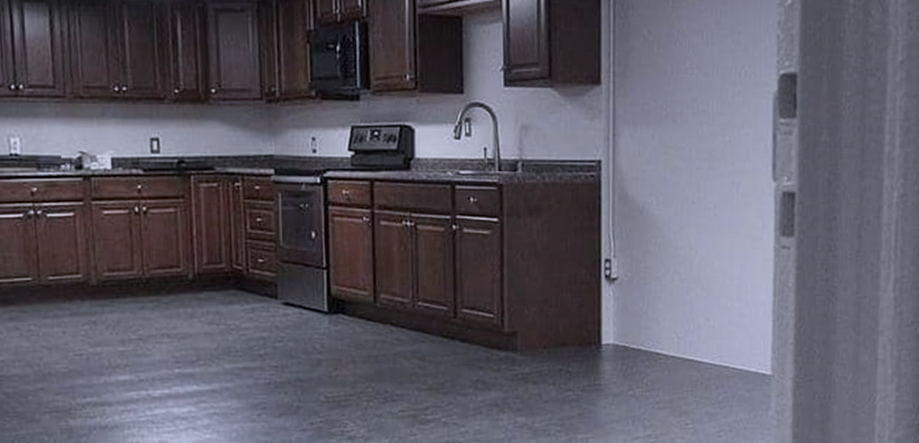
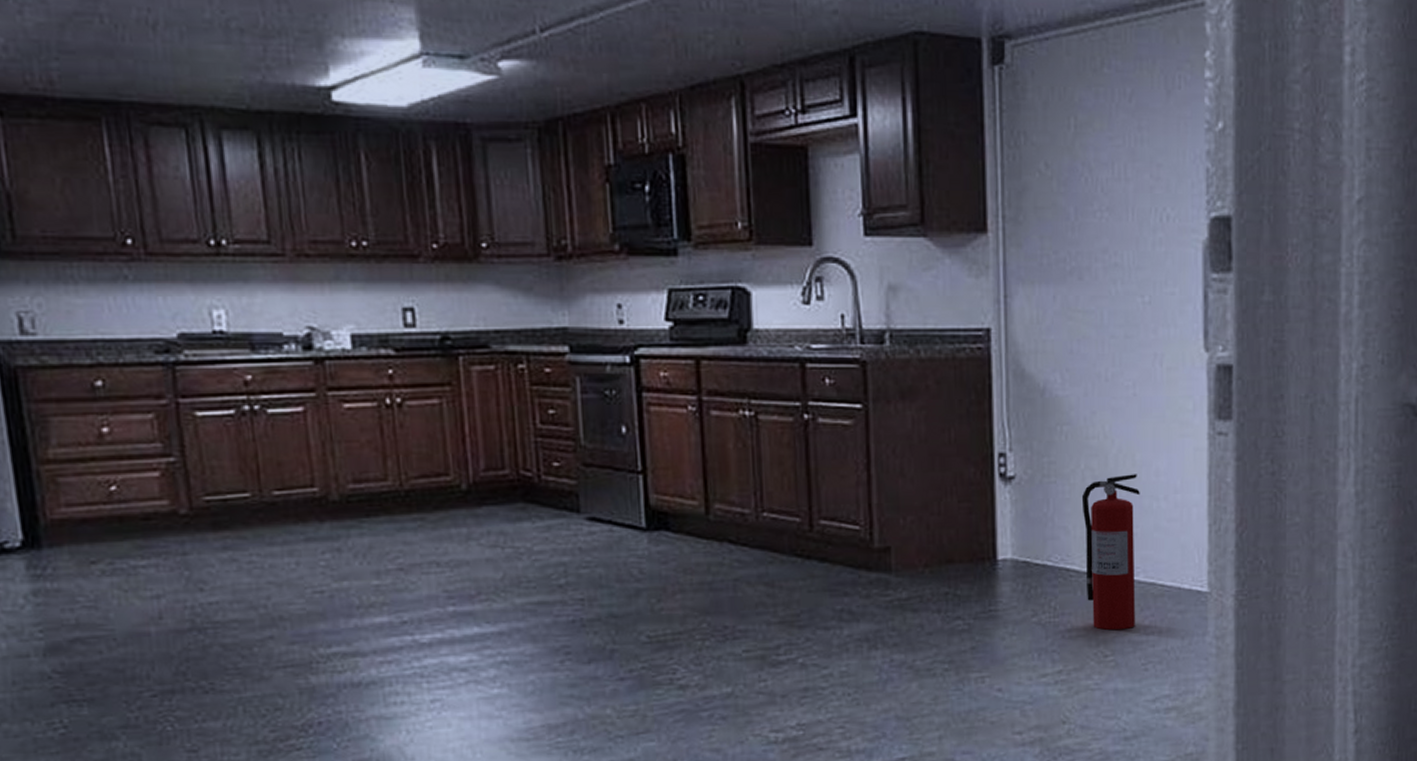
fire extinguisher: none [670,278,718,404] -> present [1081,474,1140,631]

